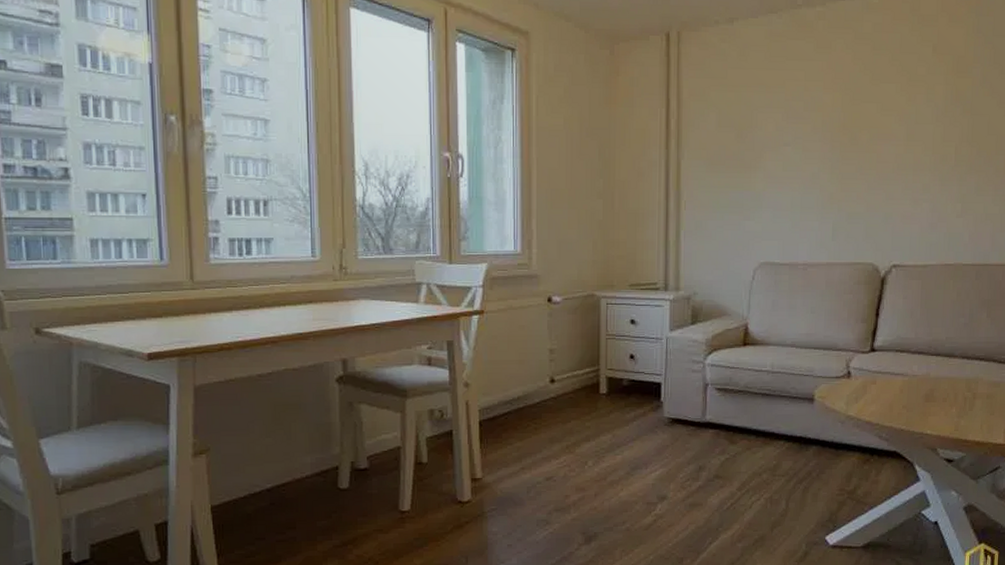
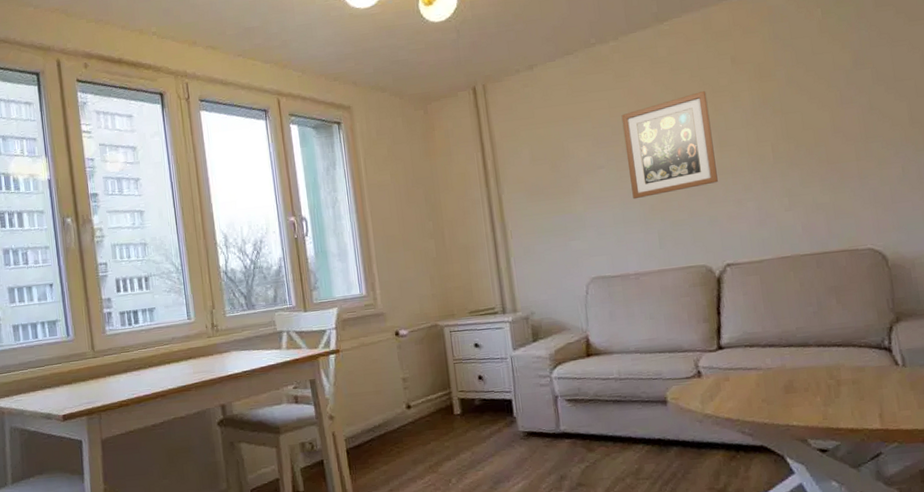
wall art: none [814,78,903,185] -> present [621,91,718,200]

